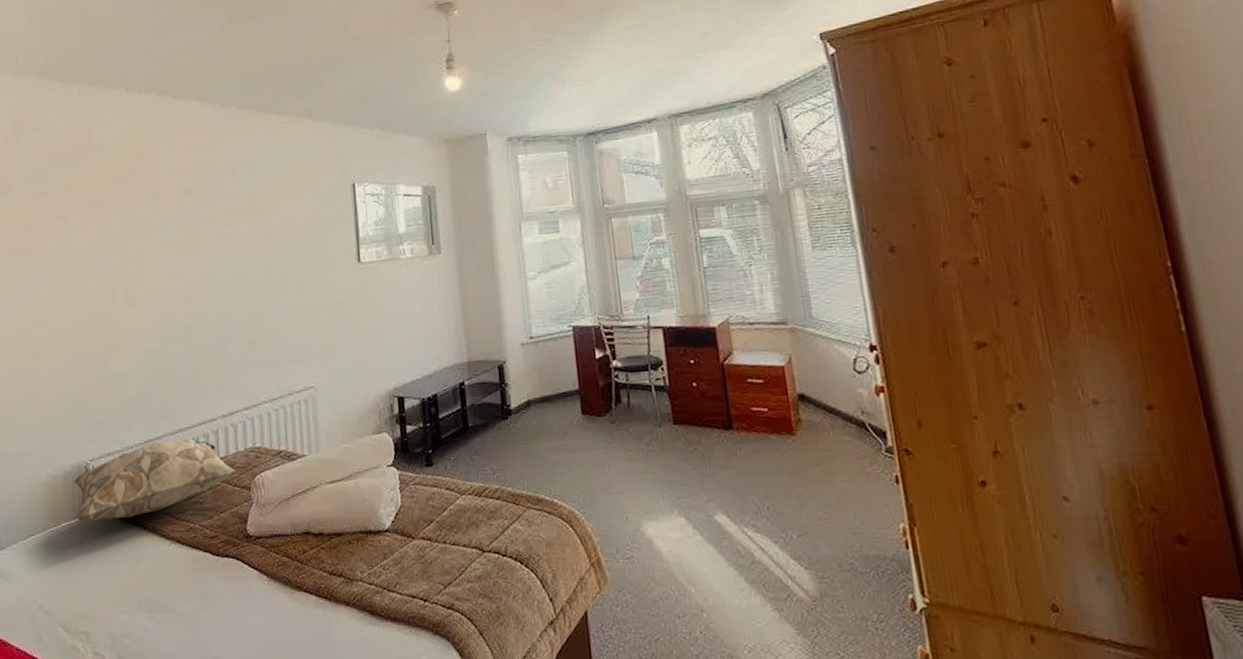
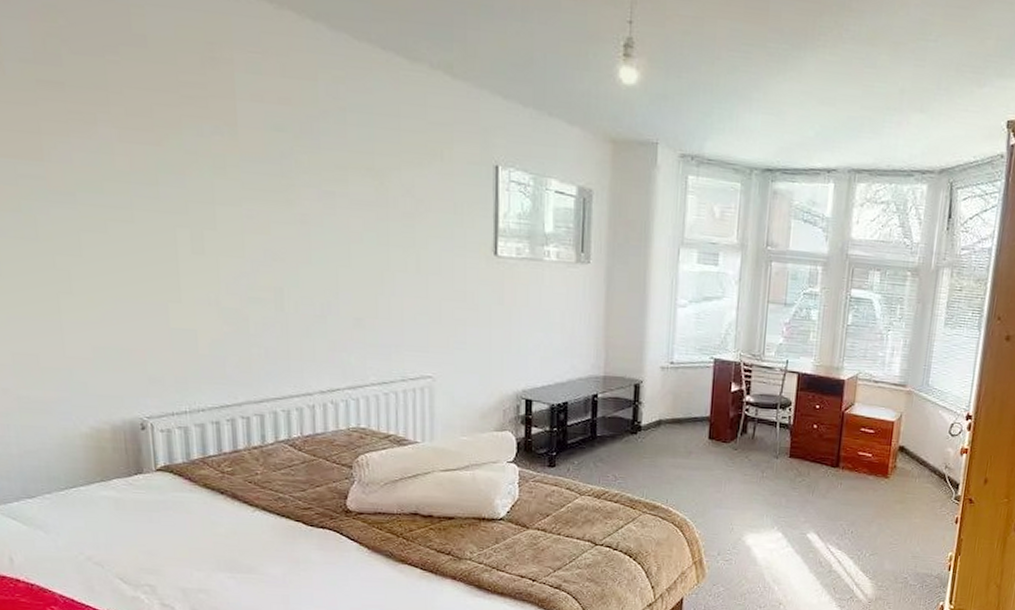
decorative pillow: present [73,439,237,522] -> none [126,408,336,481]

